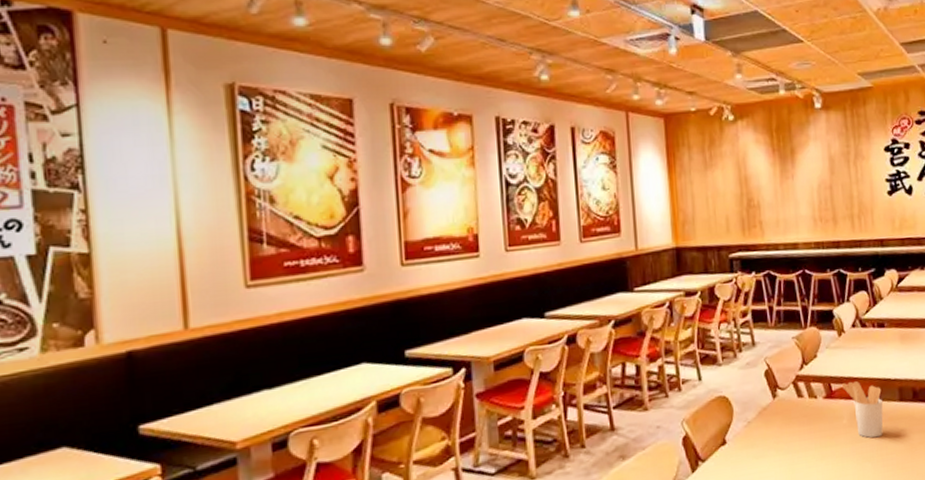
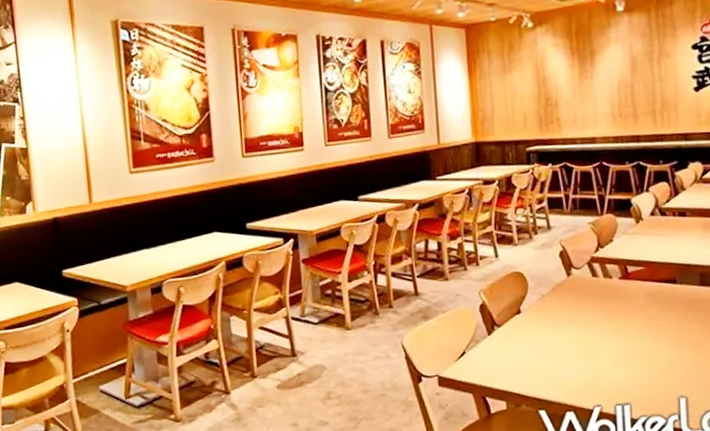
utensil holder: present [841,381,883,439] -> none [638,264,682,318]

